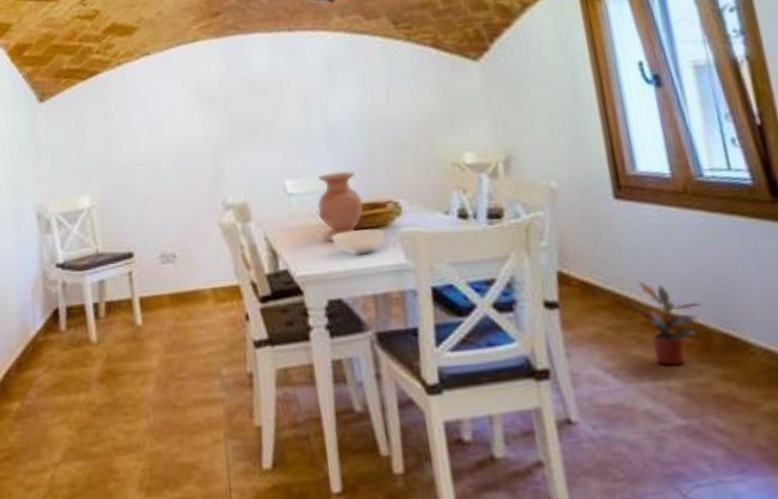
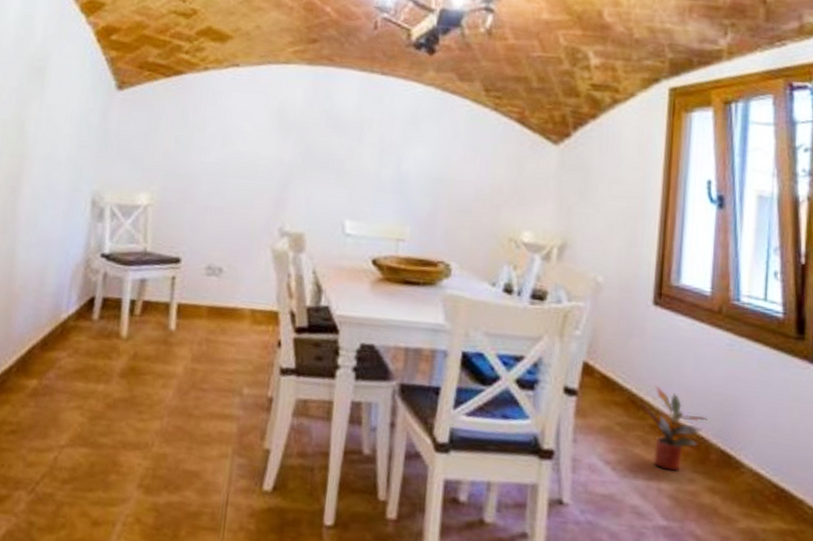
vase: present [317,171,364,242] -> none [371,221,416,289]
bowl: present [331,228,386,255] -> none [378,281,431,308]

